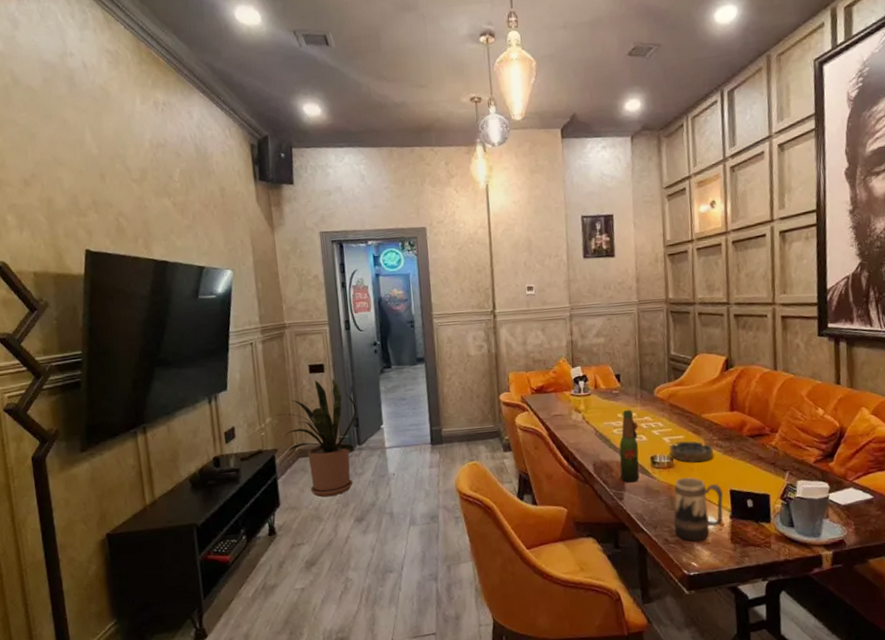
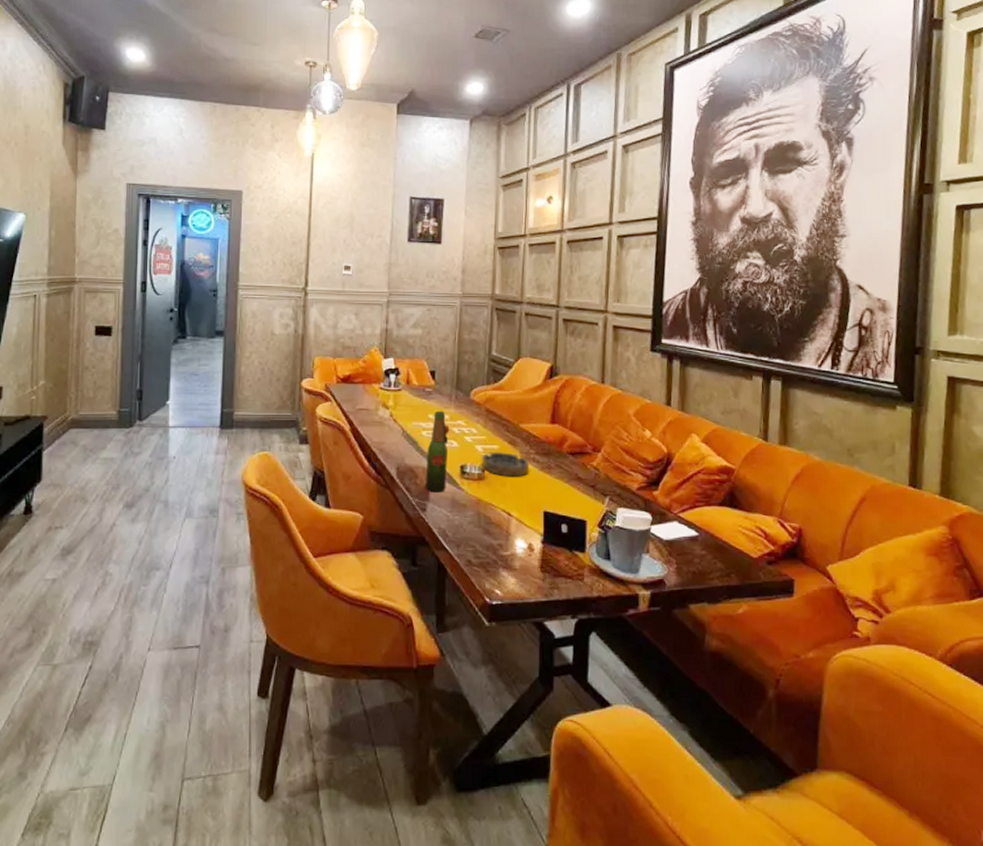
house plant: present [277,379,357,497] -> none [52,344,142,476]
beer mug: present [674,477,723,542] -> none [479,491,536,566]

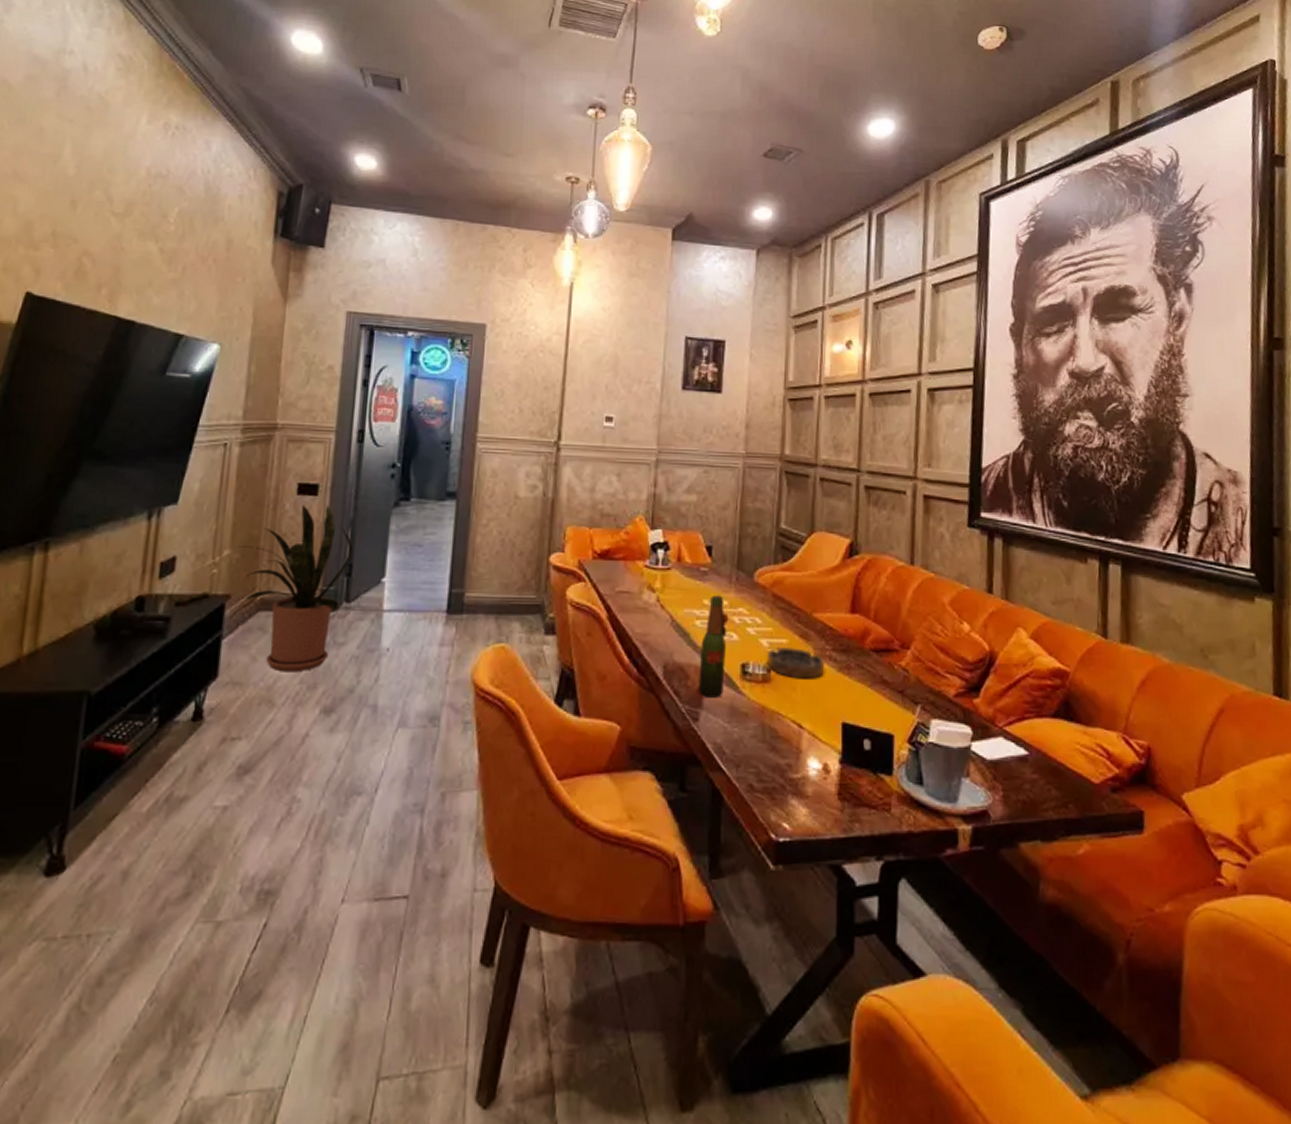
house plant: none [52,344,142,476] -> present [240,505,353,672]

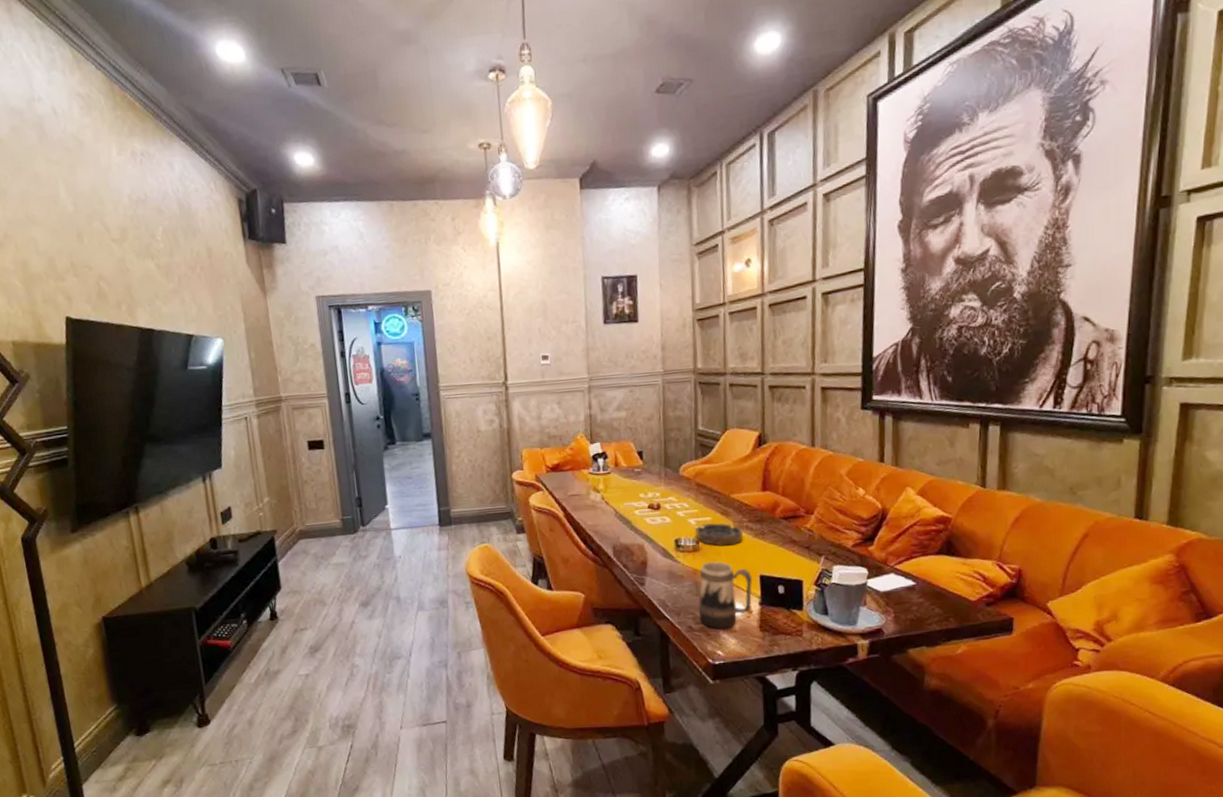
house plant: present [240,505,353,672] -> none [275,456,360,581]
beer bottle: present [698,594,727,698] -> none [641,488,663,567]
beer mug: none [763,697,832,792] -> present [699,561,752,629]

